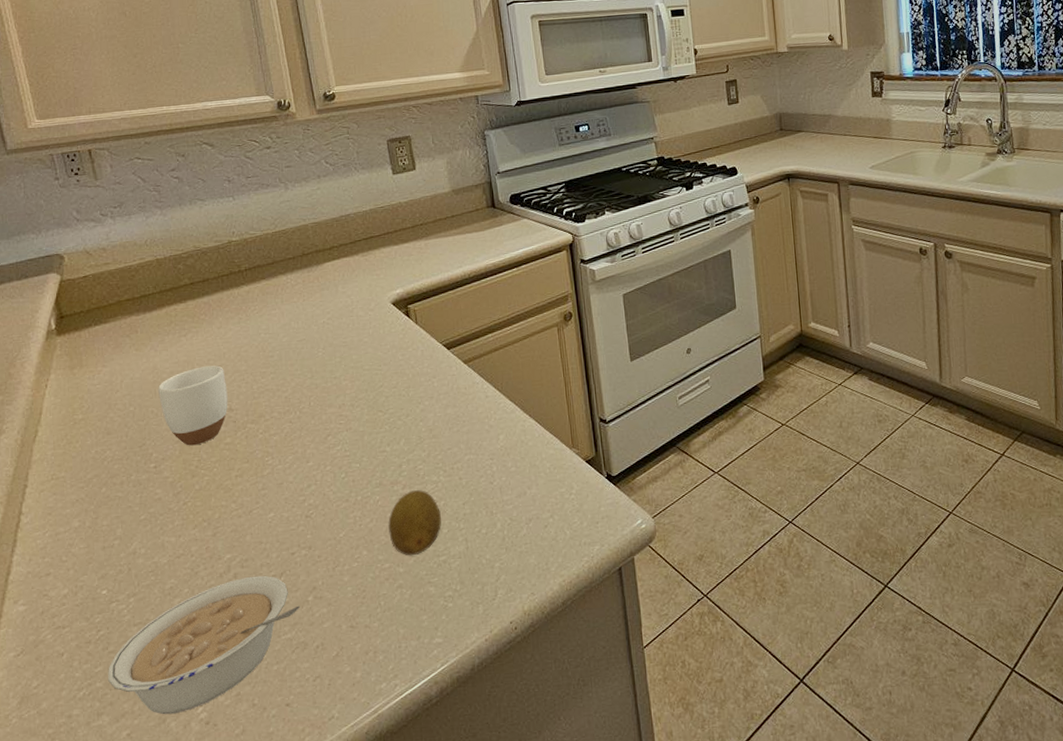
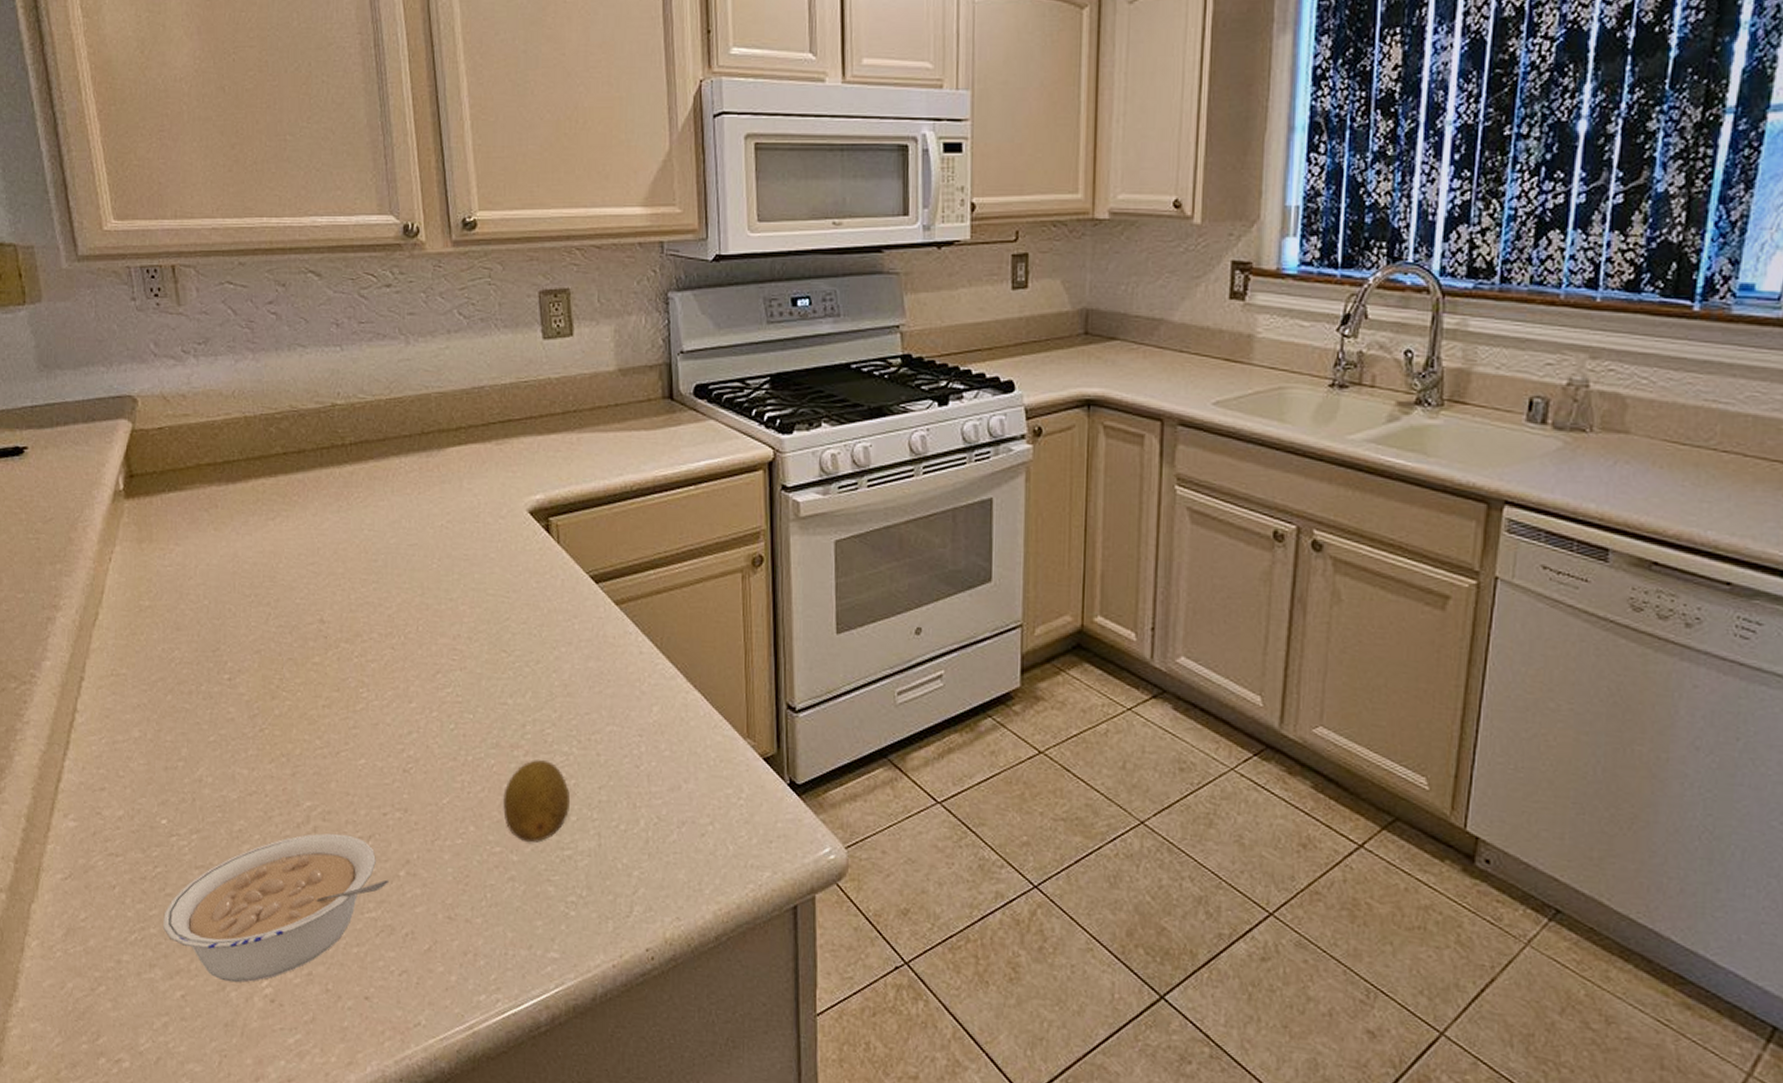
mug: present [157,365,228,446] -> none [237,561,320,660]

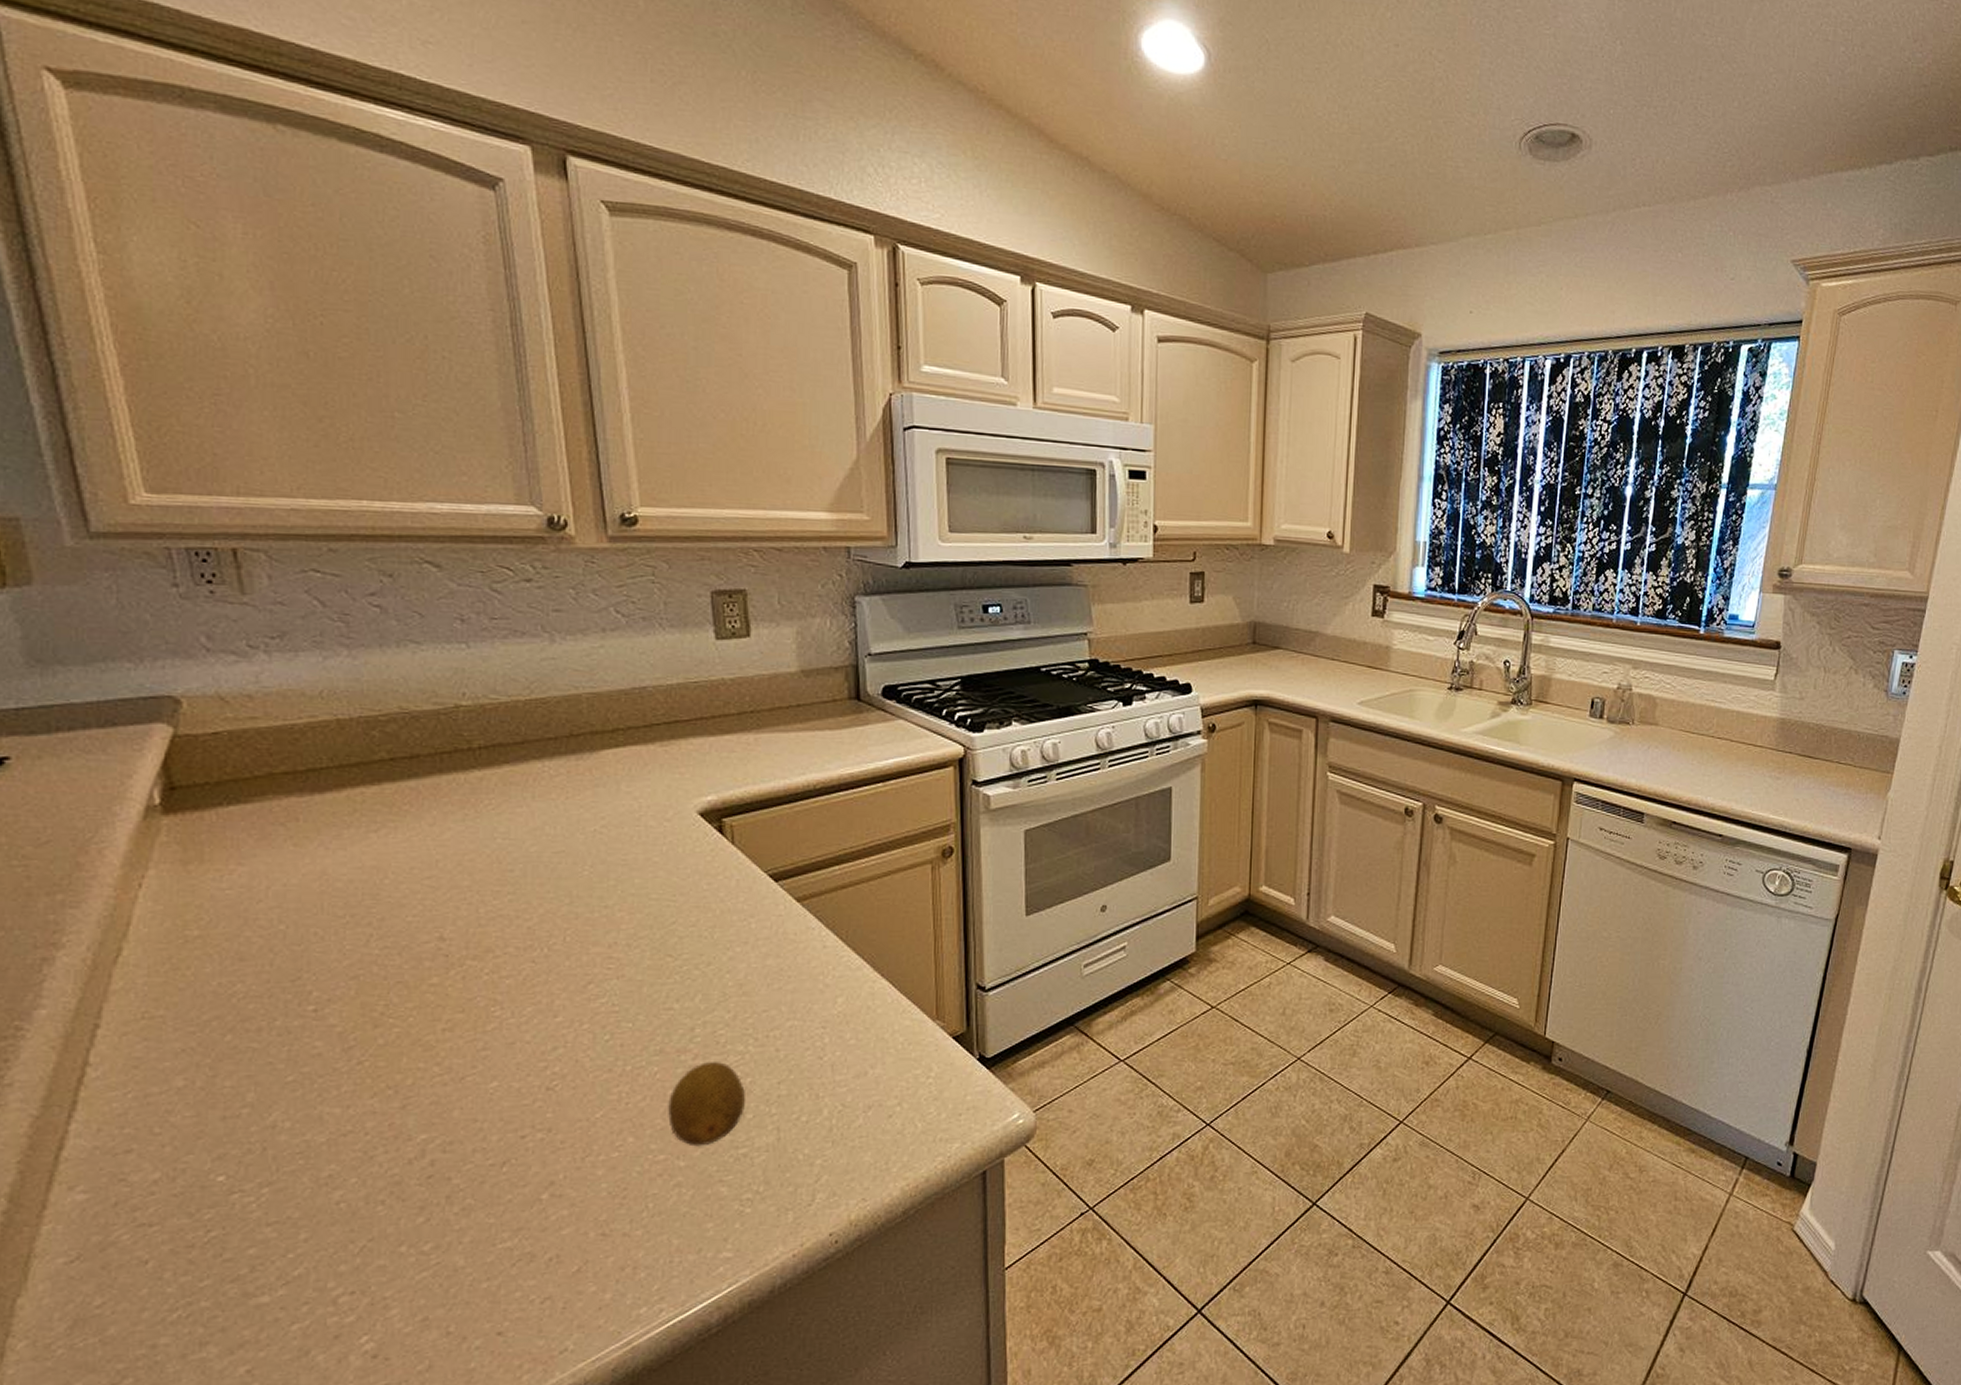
legume: present [163,833,388,983] -> none [220,1164,527,1345]

